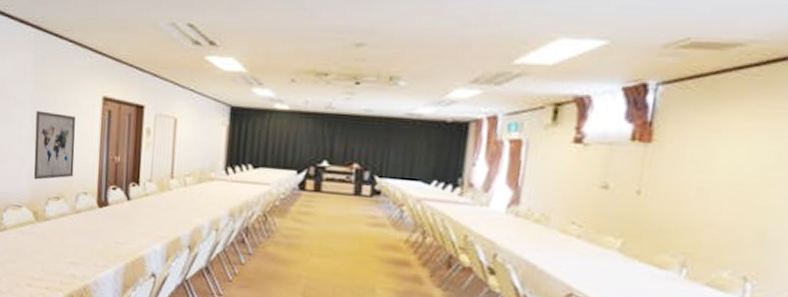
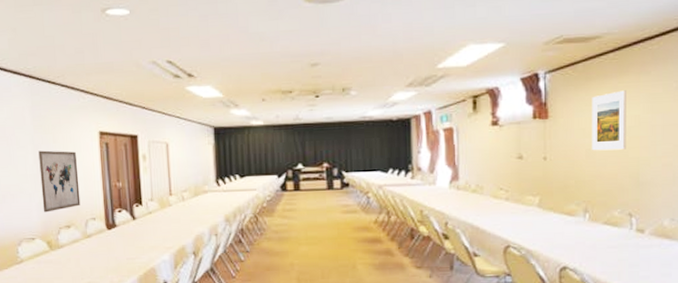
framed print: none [705,117,768,195] -> present [592,90,626,151]

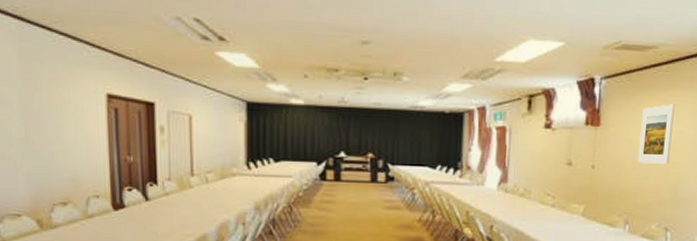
wall art: present [38,150,81,213] -> none [28,110,81,185]

